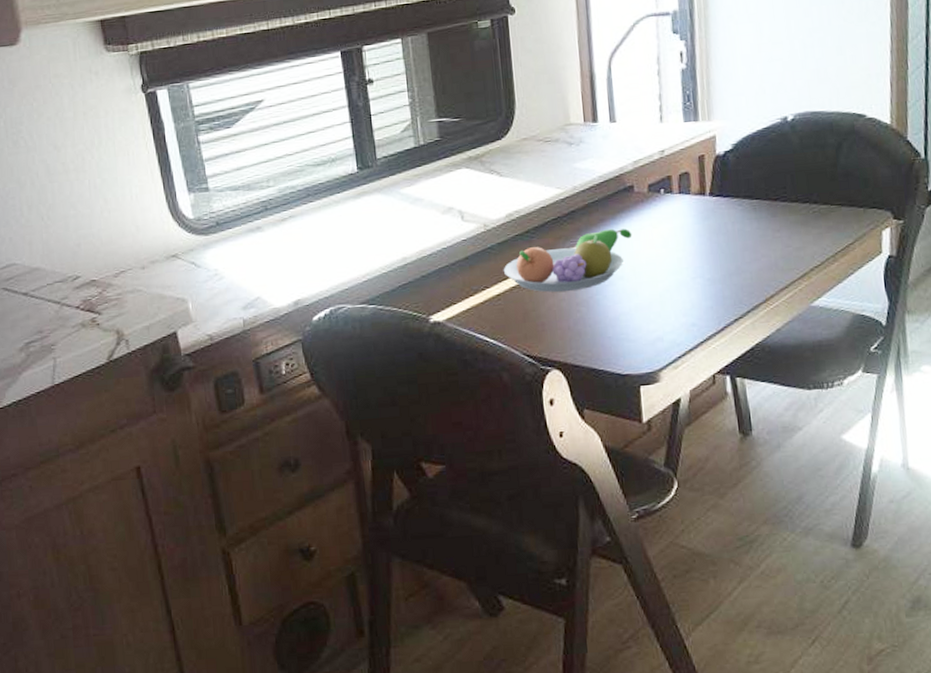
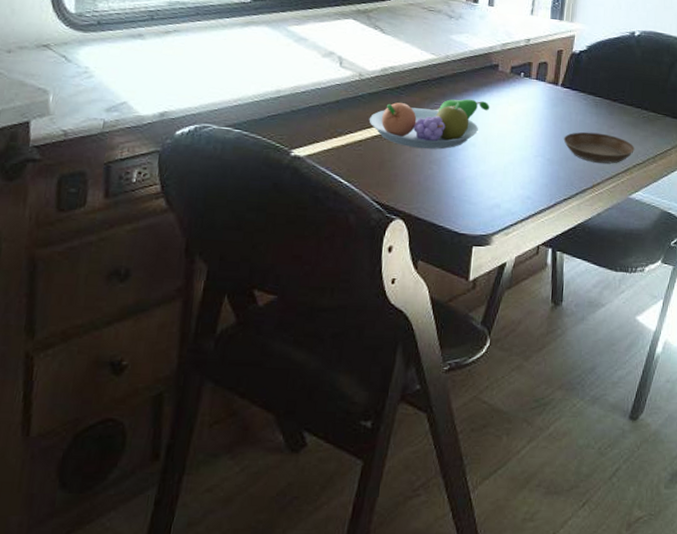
saucer: none [722,239,810,274] -> present [563,131,635,164]

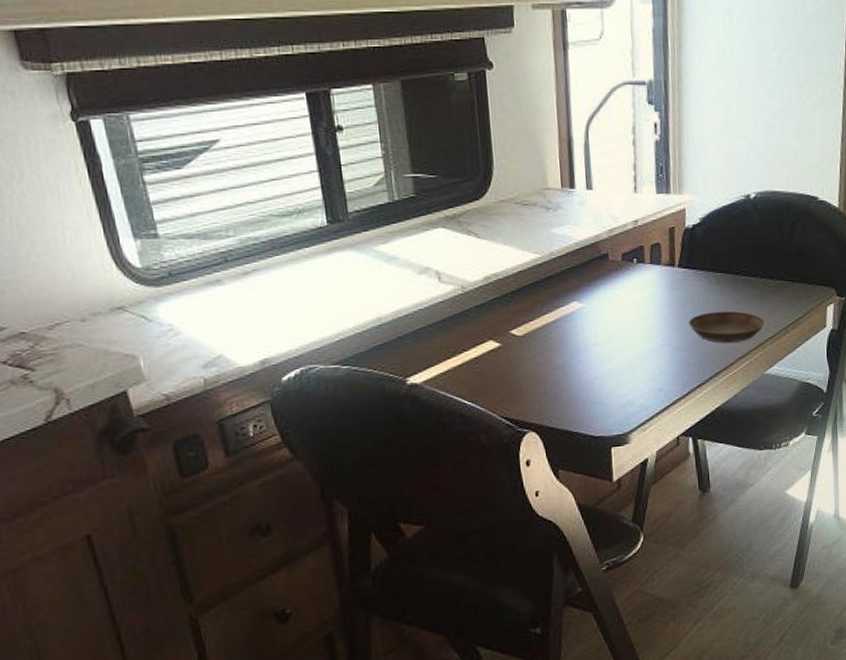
fruit bowl: present [369,98,490,149] -> none [481,295,606,357]

